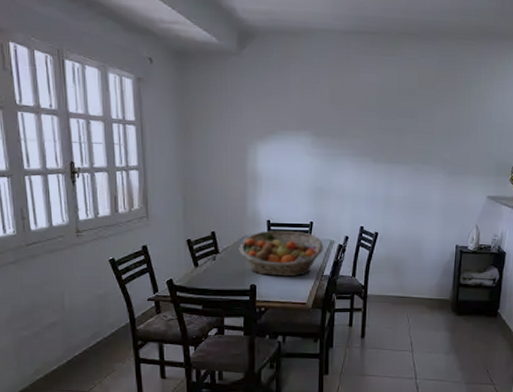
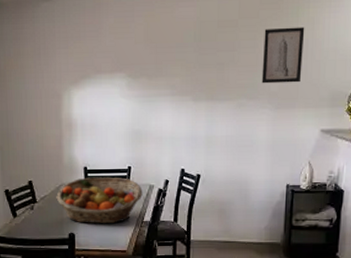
wall art: none [436,99,476,152] -> present [261,27,305,84]

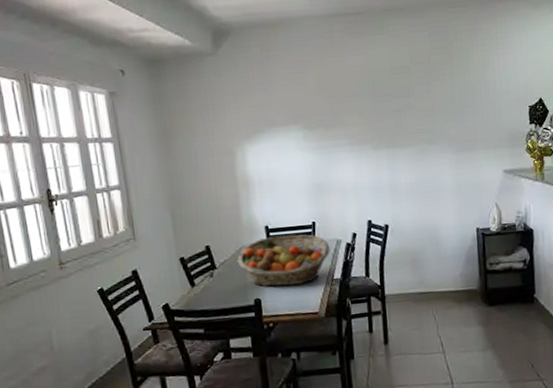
wall art: present [261,27,305,84] -> none [437,69,479,128]

